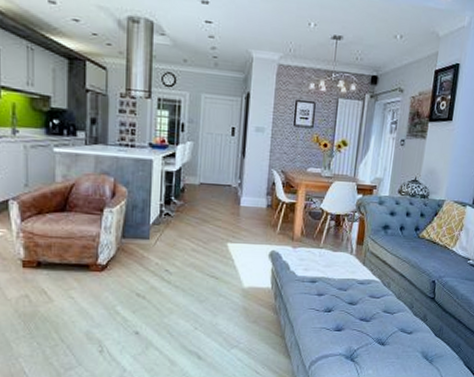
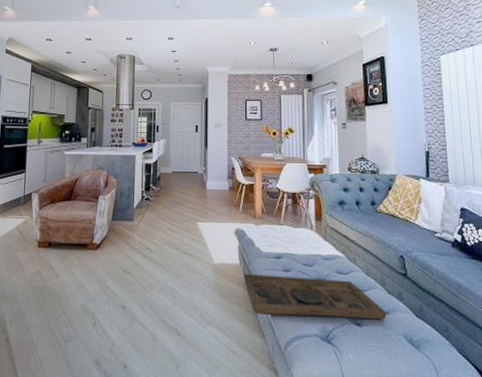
decorative tray: none [274,297,410,339] -> present [244,273,387,320]

